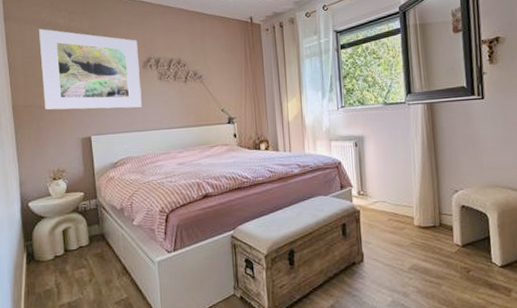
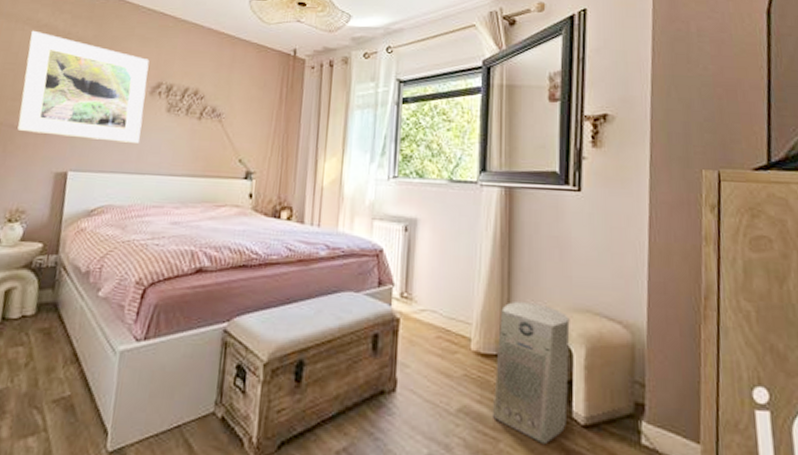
air purifier: none [433,186,488,283] -> present [492,302,570,445]

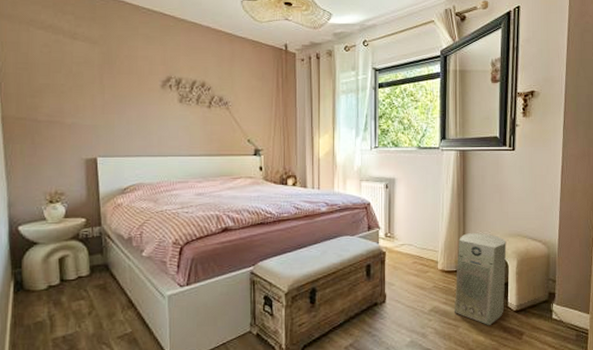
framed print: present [17,30,150,143] -> none [37,31,158,130]

